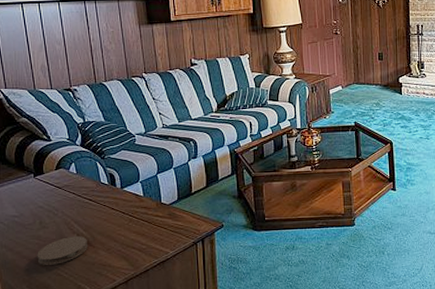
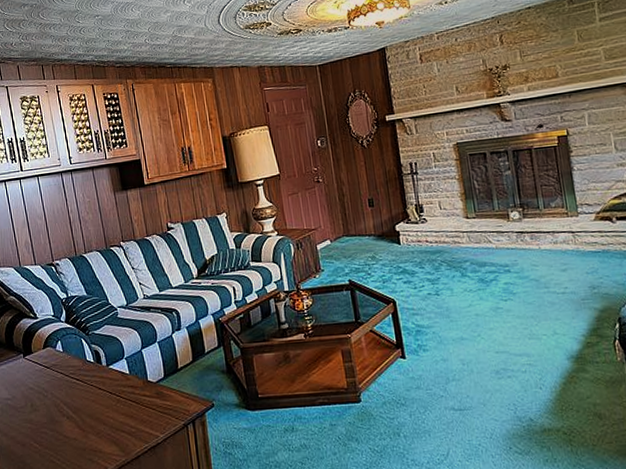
coaster: present [37,236,87,265] -> none [30,419,78,451]

